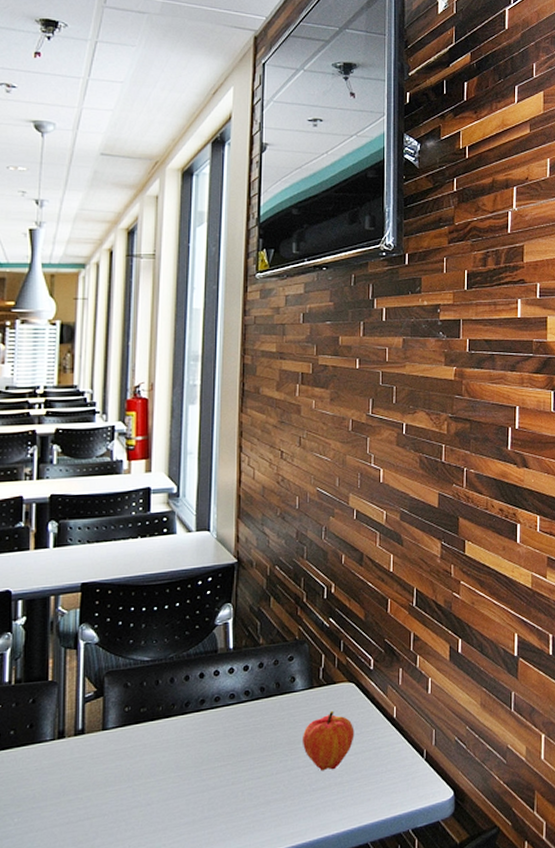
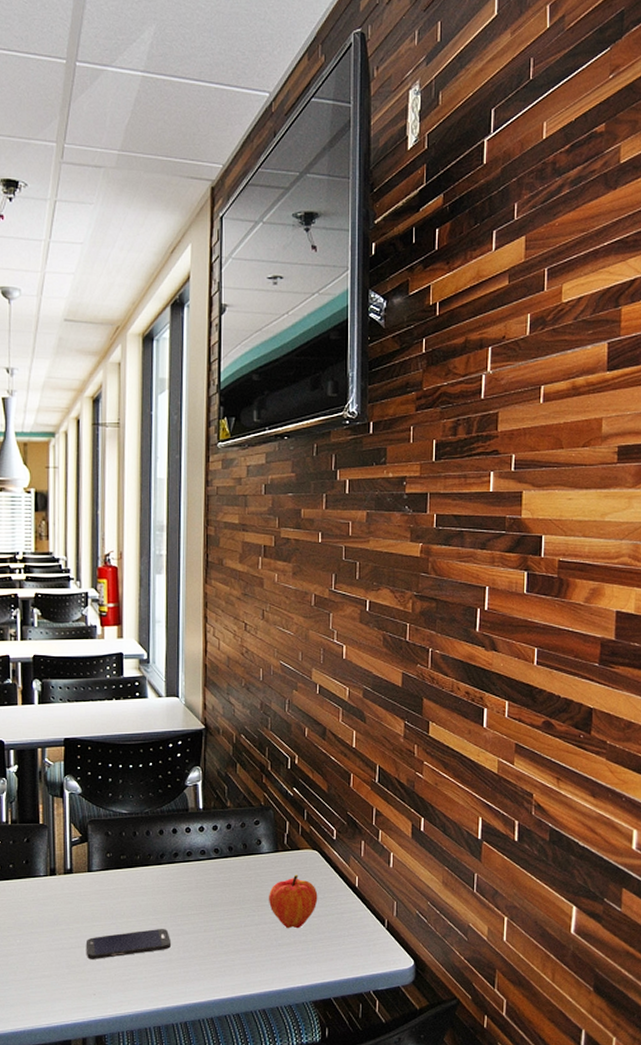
smartphone: none [96,785,194,832] -> present [85,928,171,959]

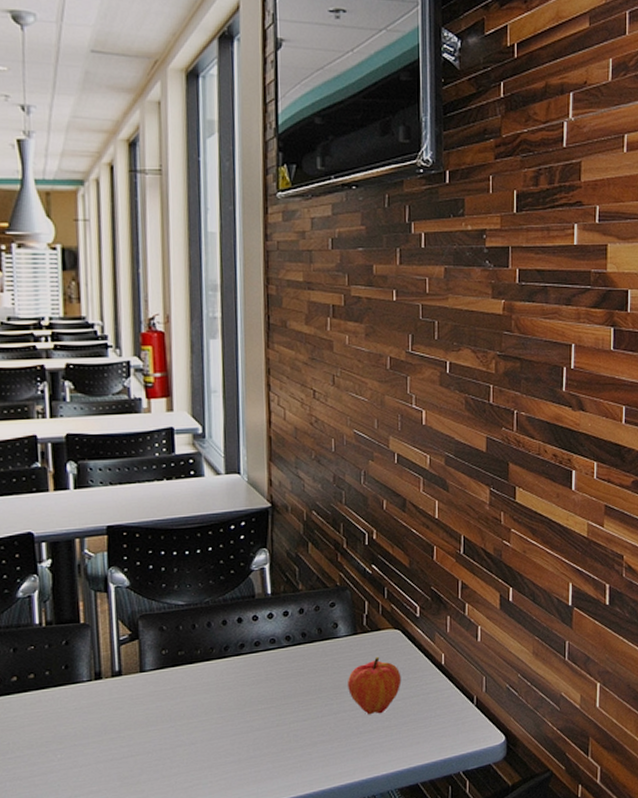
smartphone: present [85,928,171,959] -> none [140,726,239,769]

